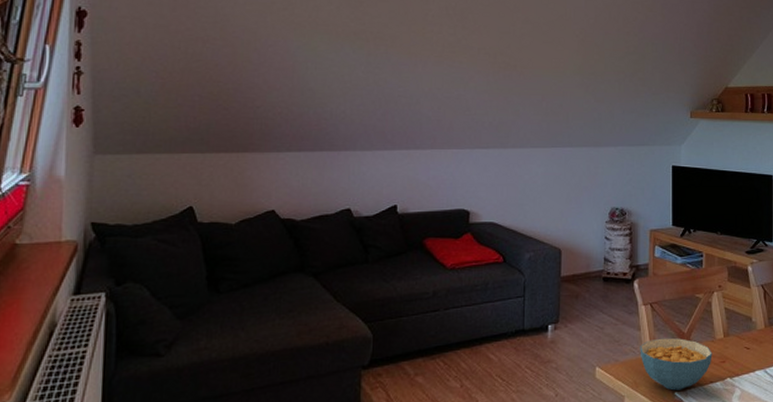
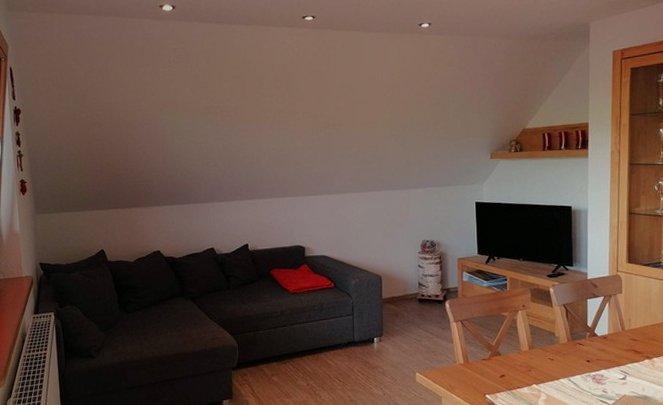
cereal bowl: present [640,337,713,391] -> none [453,349,519,394]

